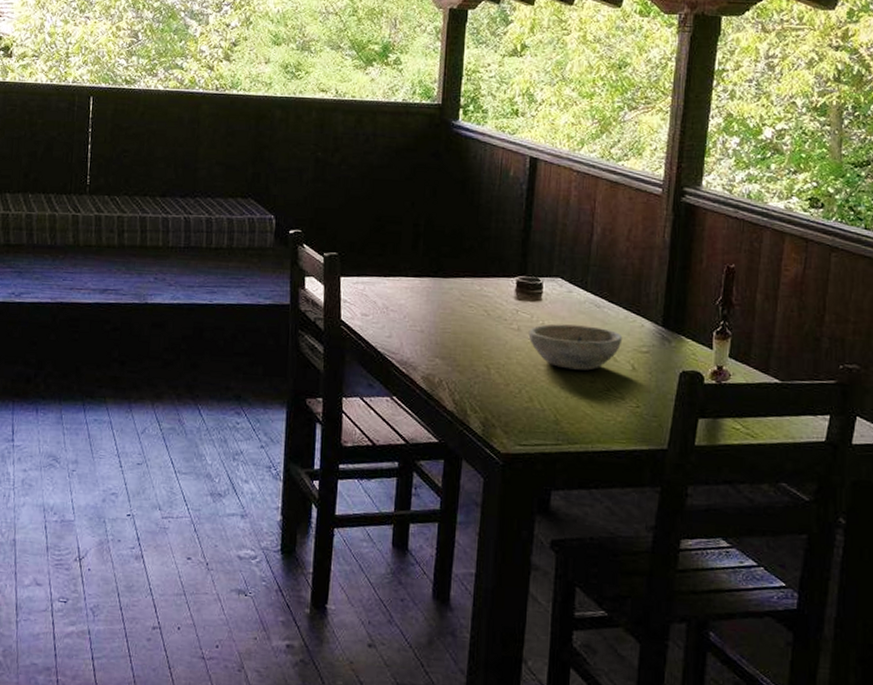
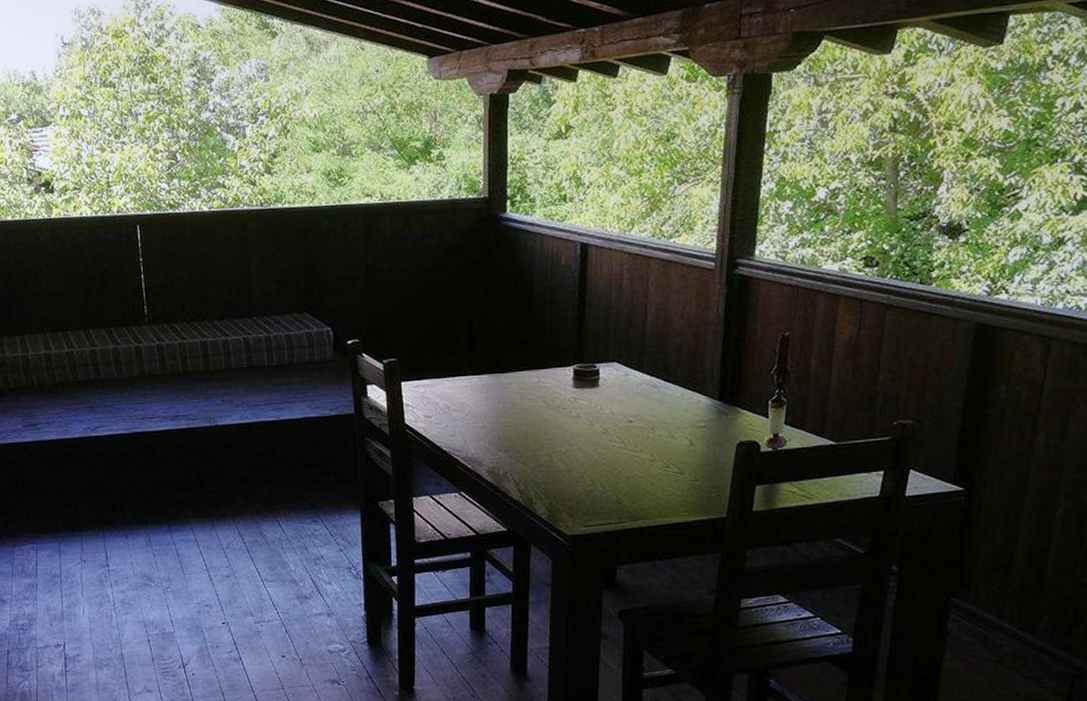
bowl: present [528,324,623,371] -> none [588,406,680,450]

